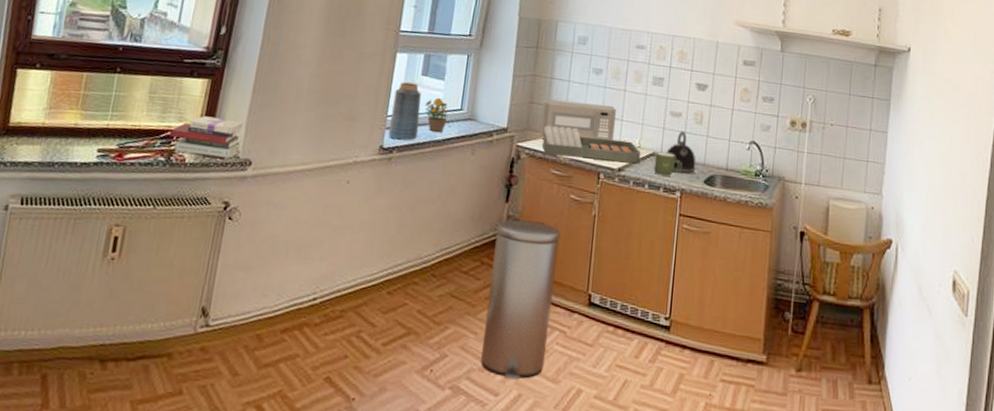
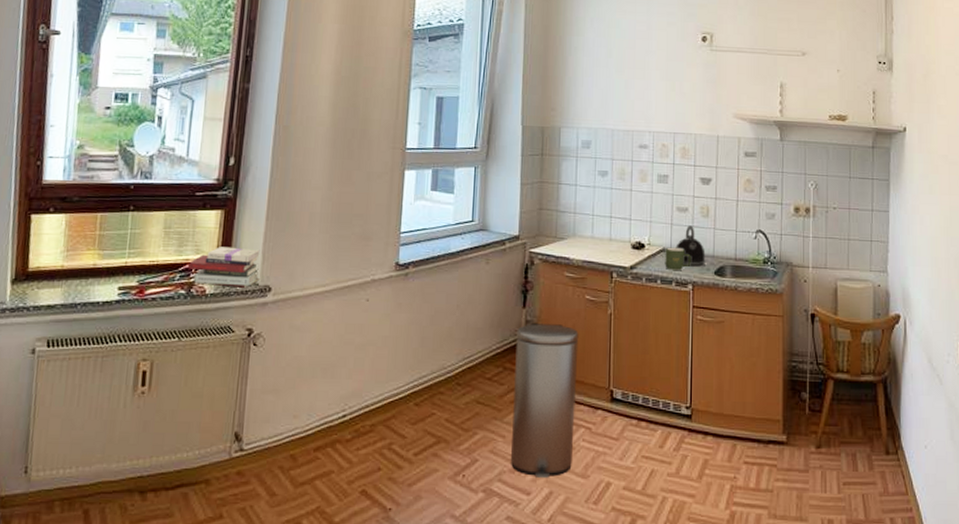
vase: present [387,82,421,141] -> none [402,198,433,256]
flowerpot: present [425,97,448,132] -> none [437,211,460,244]
microwave: present [539,98,616,141] -> none [550,204,624,241]
sushi platter: present [542,125,640,164] -> none [554,229,651,261]

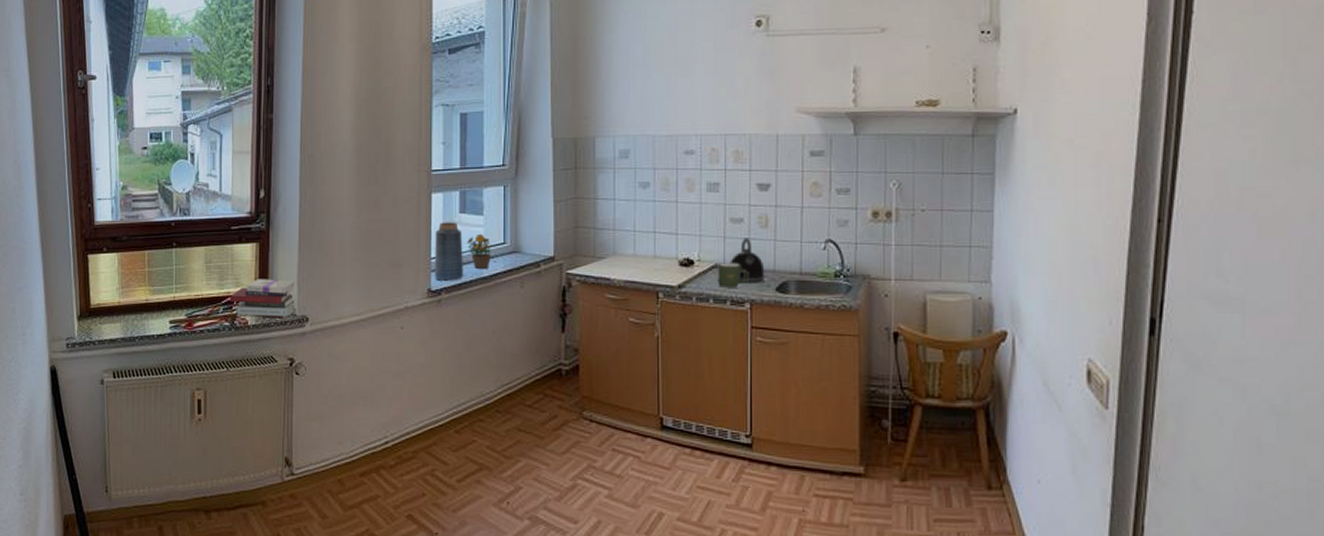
vase: none [402,198,433,256] -> present [434,222,464,281]
flowerpot: none [437,211,460,244] -> present [467,233,492,268]
pedal bin: present [511,323,579,479] -> none [556,349,623,508]

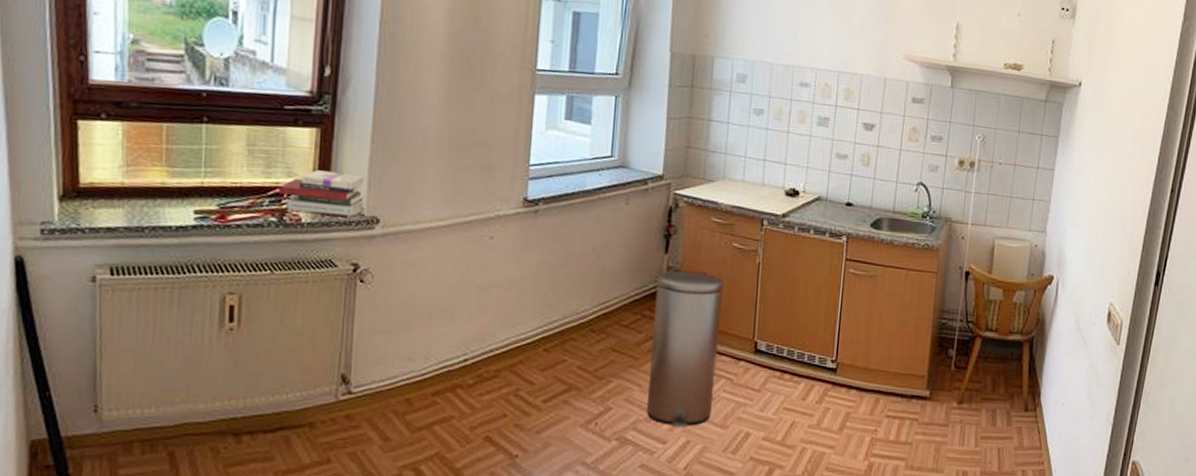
vase: present [434,222,464,281] -> none [531,127,567,192]
flowerpot: present [467,233,492,268] -> none [571,143,598,181]
pedal bin: none [556,349,623,508] -> present [647,270,724,429]
mug: present [717,263,748,289] -> none [819,195,848,222]
kettle: present [730,238,765,285] -> none [832,173,863,219]

